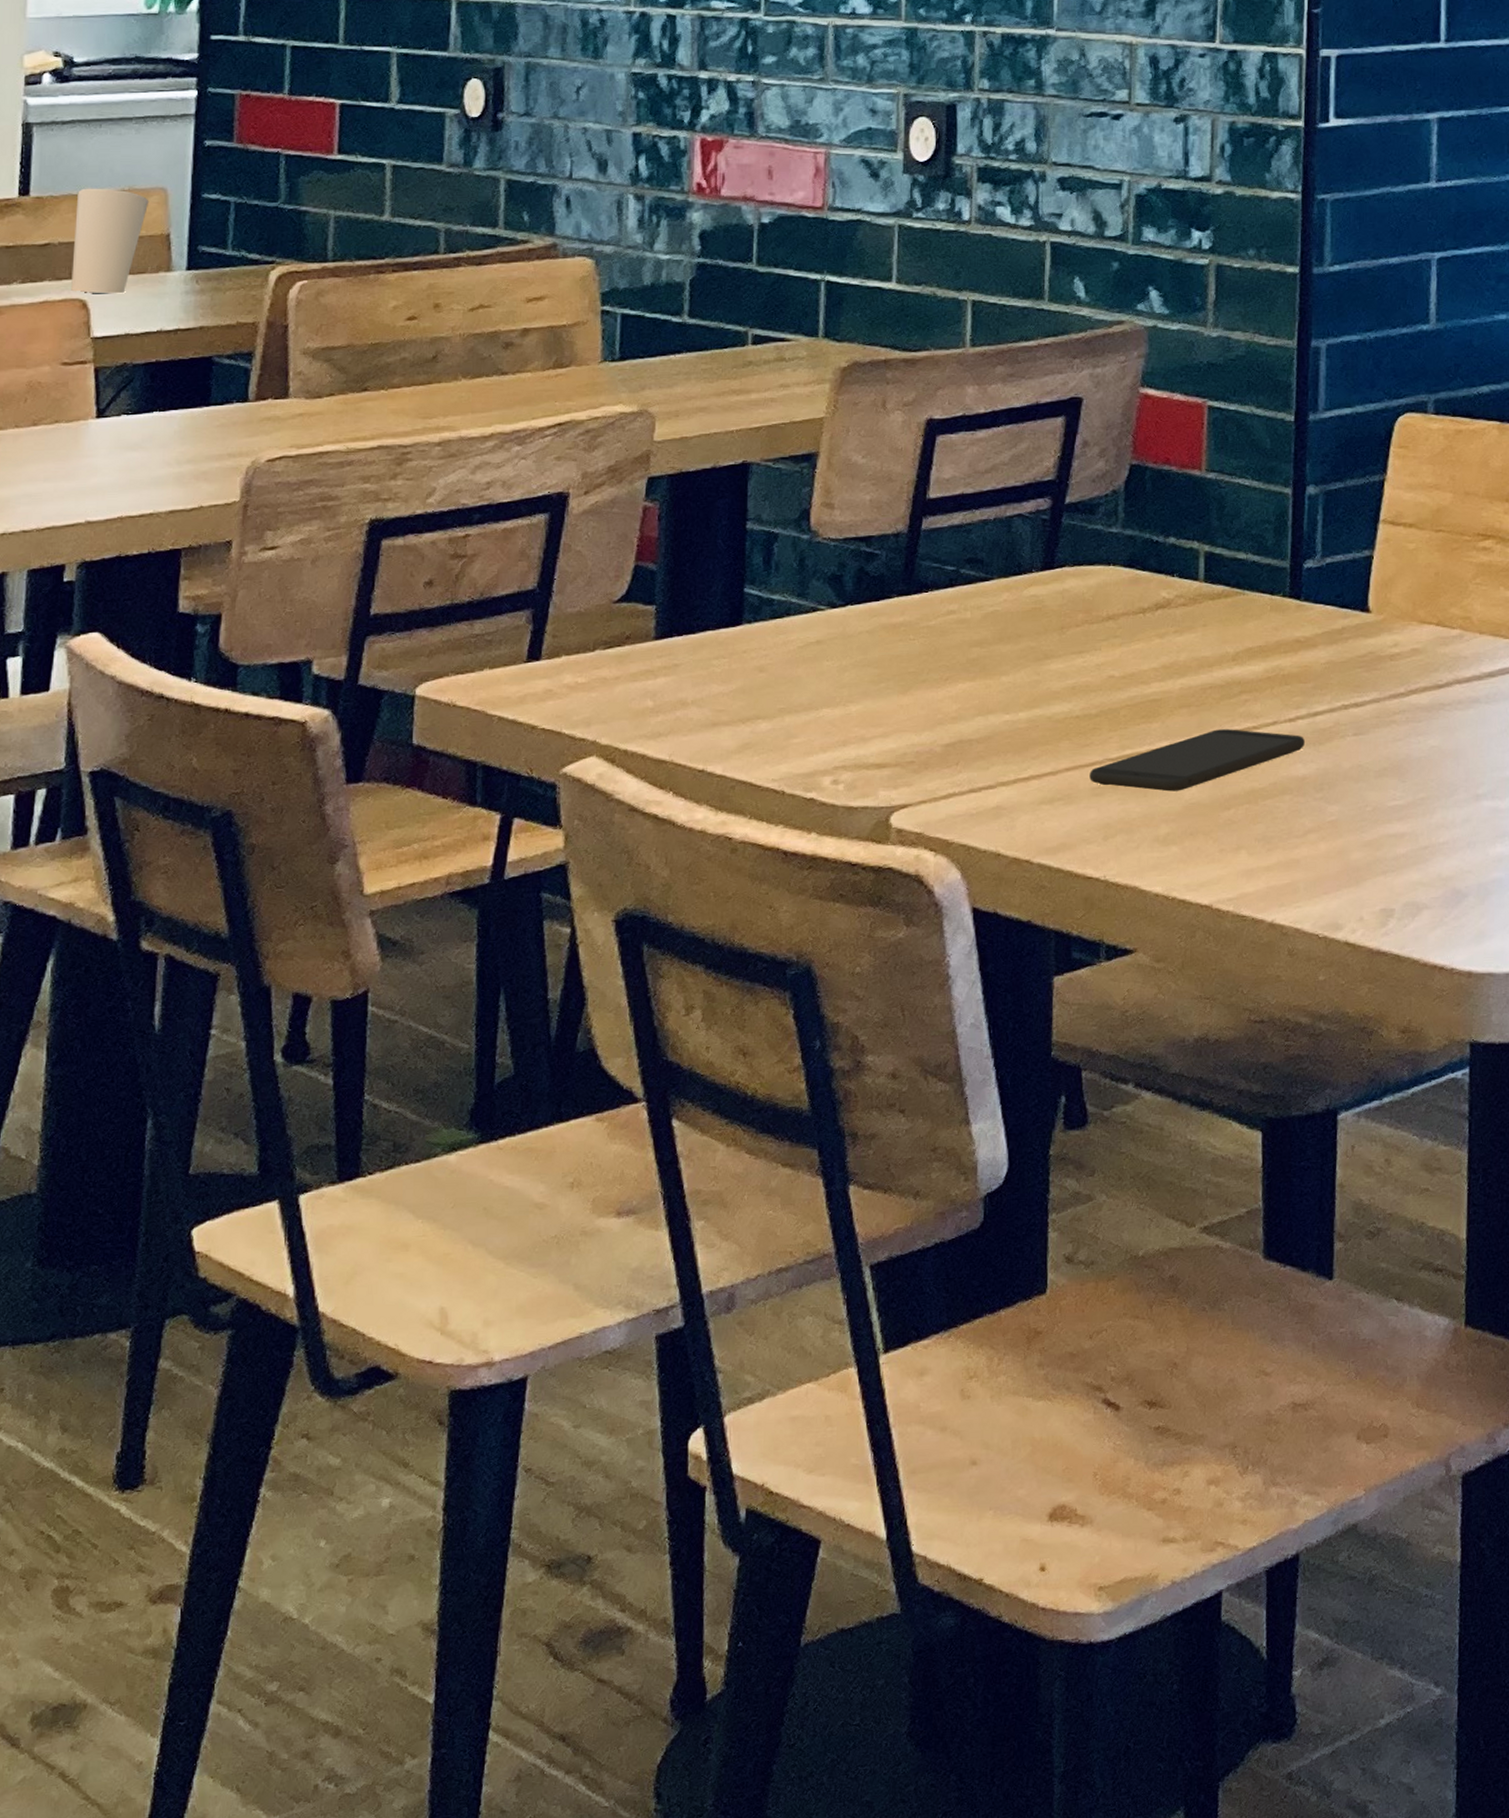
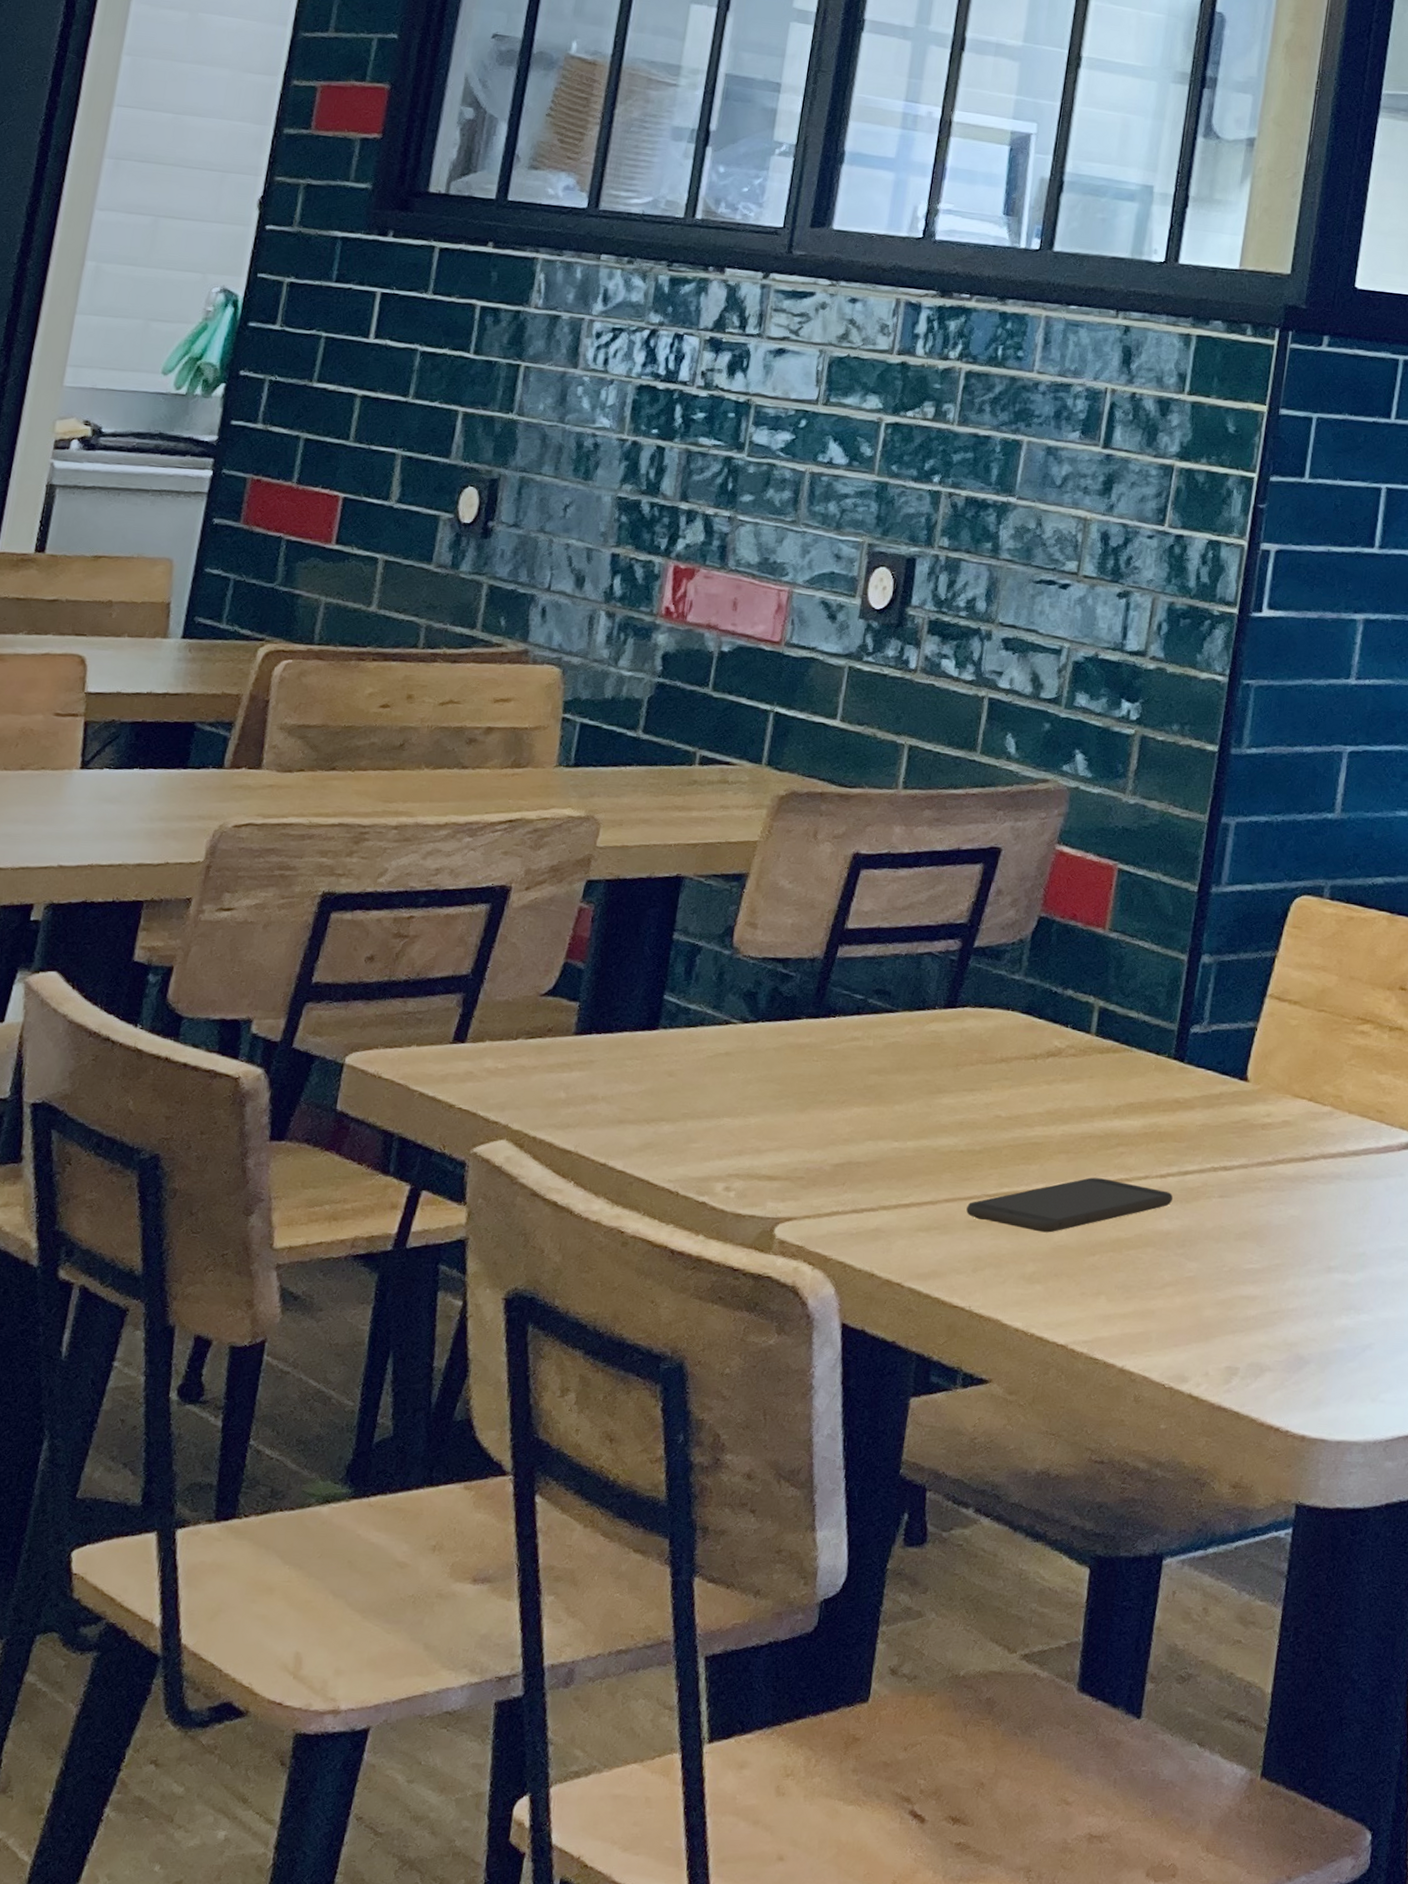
cup: present [71,188,149,294] -> none [72,551,155,655]

